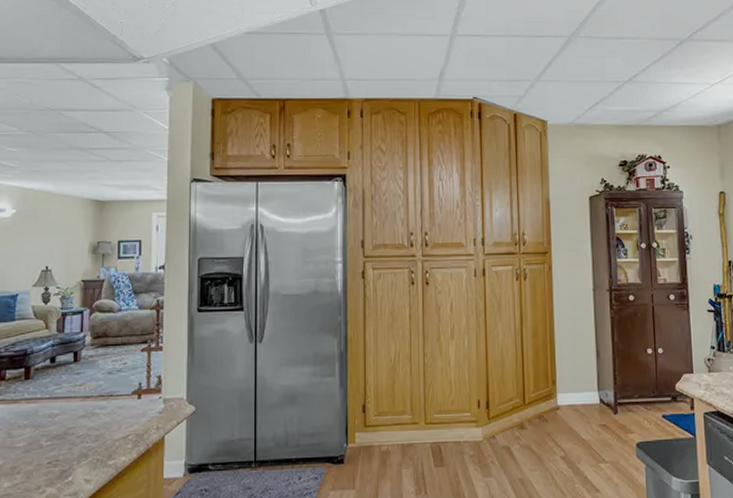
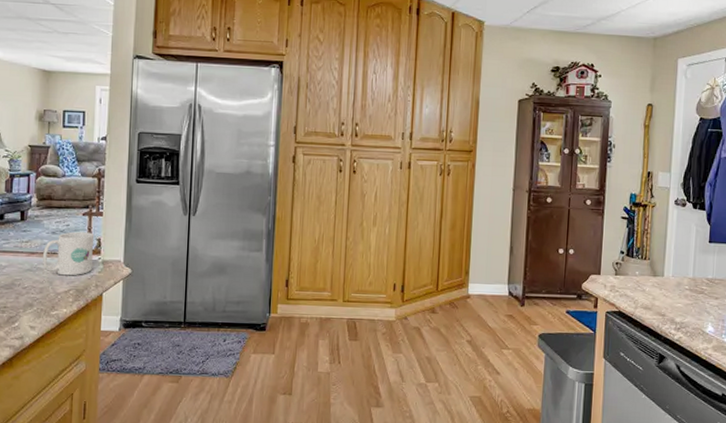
mug: none [98,369,153,420] -> present [43,231,93,276]

